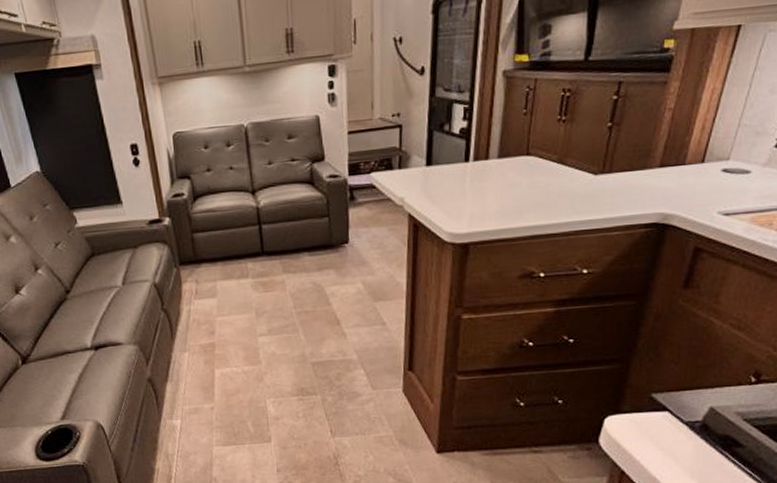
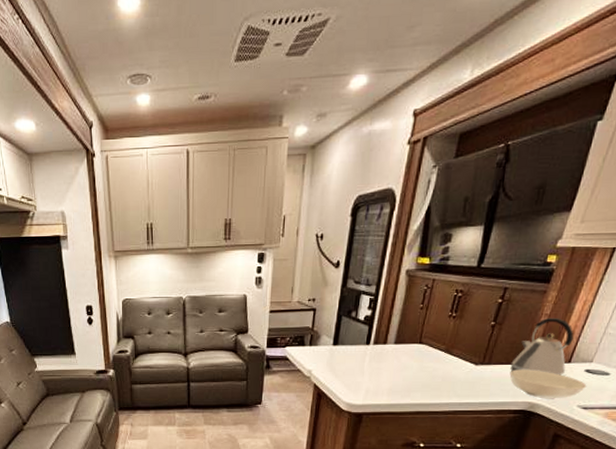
kettle: none [635,111,704,180] -> present [510,317,574,376]
bowl: none [635,174,726,208] -> present [510,370,587,399]

